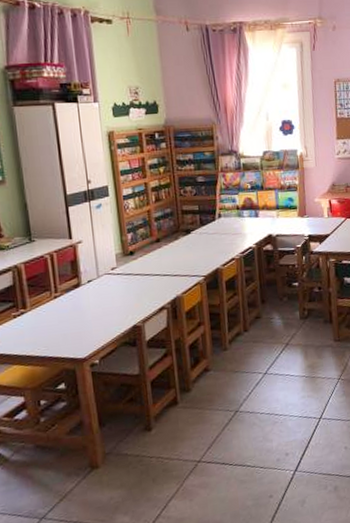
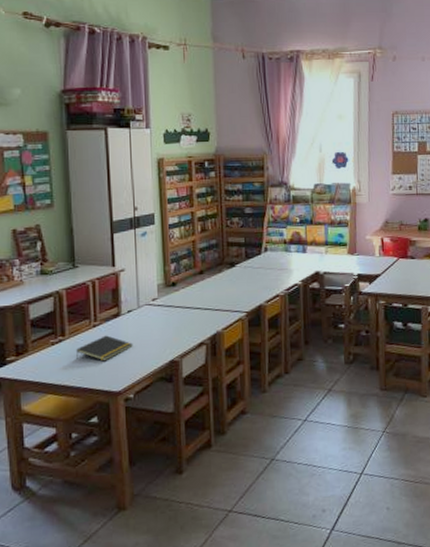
notepad: none [39,305,95,330] -> present [76,335,133,361]

